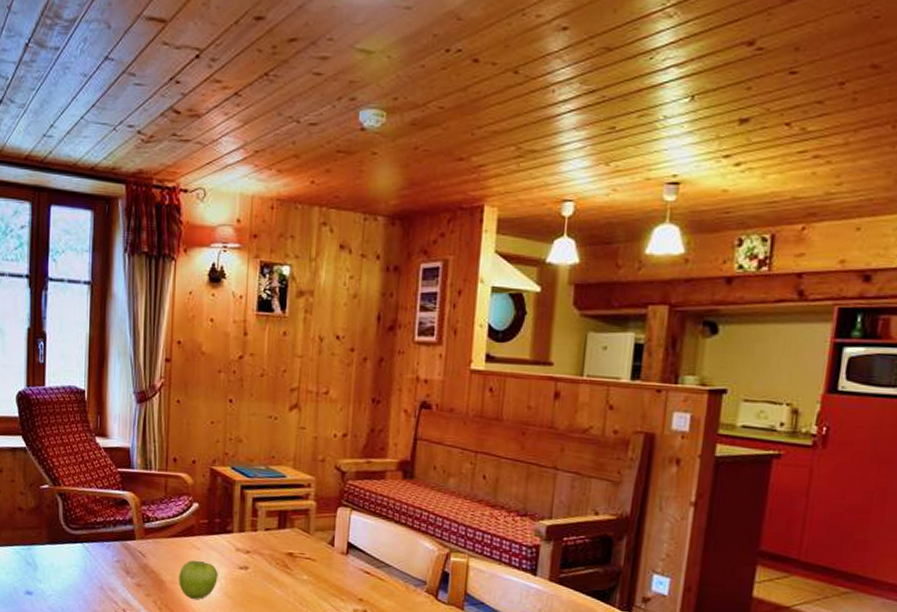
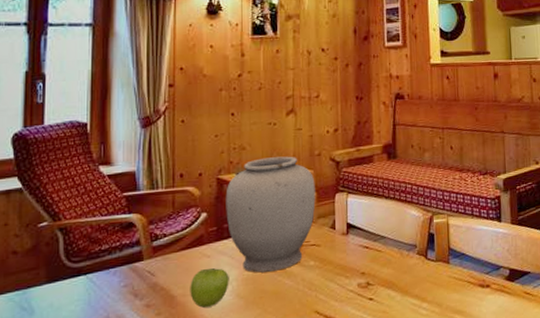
vase: none [218,454,316,578] -> present [225,156,316,273]

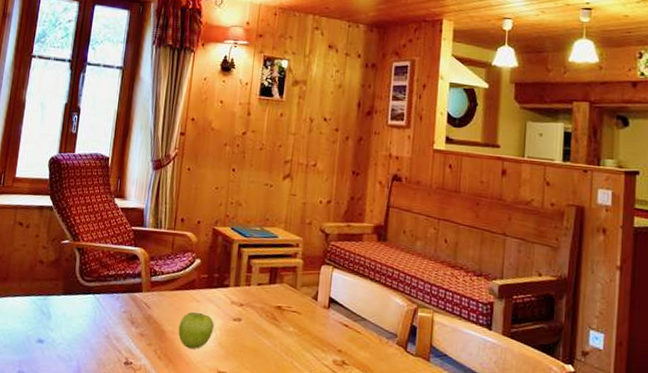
vase: present [225,156,316,273] -> none [217,217,303,329]

